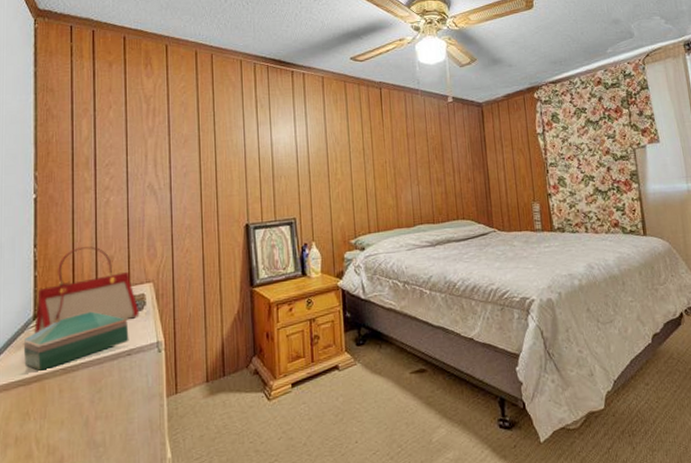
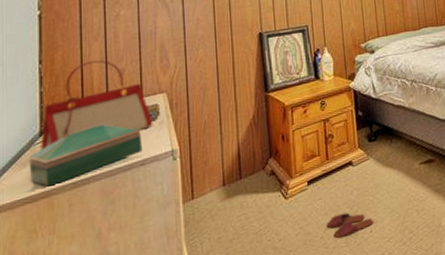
slippers: none [310,420,359,446] -> present [326,212,373,238]

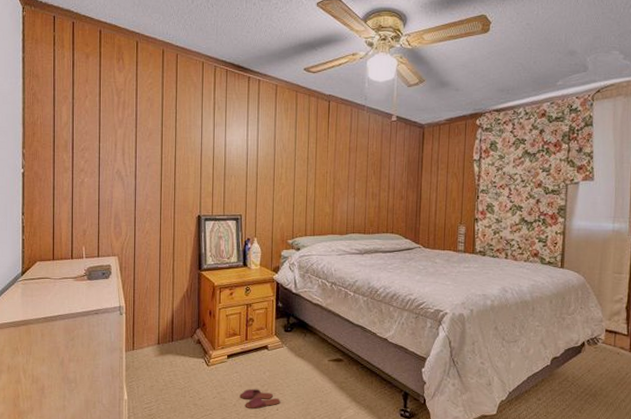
jewelry box: present [29,124,143,188] -> none [13,274,97,318]
handbag: present [41,60,153,150] -> none [22,219,106,287]

